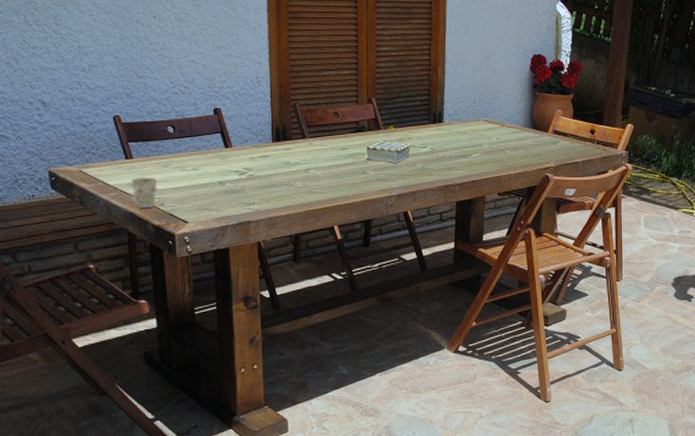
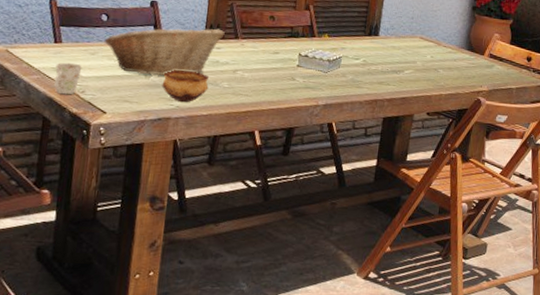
fruit basket: none [174,130,292,182] -> present [104,25,225,76]
bowl: none [238,174,284,206] -> present [162,70,209,103]

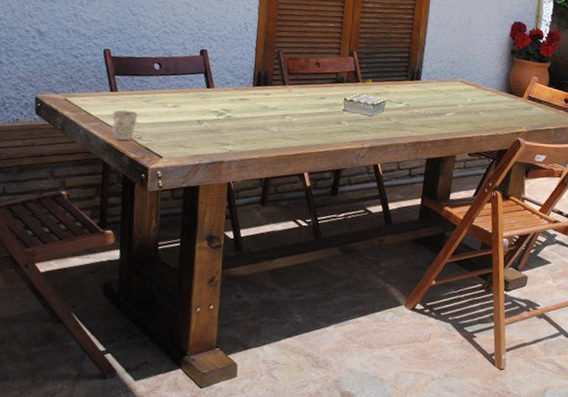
fruit basket: present [104,25,225,76] -> none [157,73,273,122]
bowl: present [162,70,209,103] -> none [214,116,259,147]

